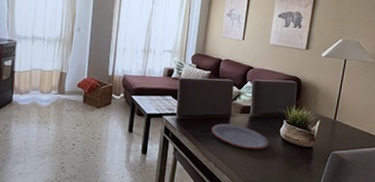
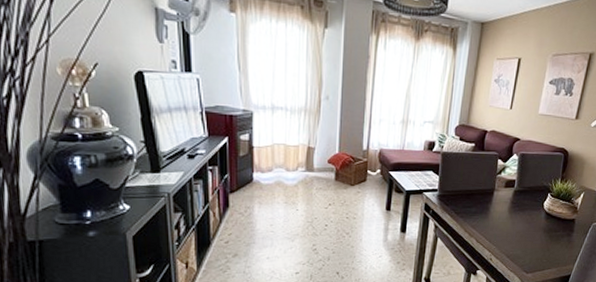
plate: present [211,123,270,150] -> none [474,198,533,223]

